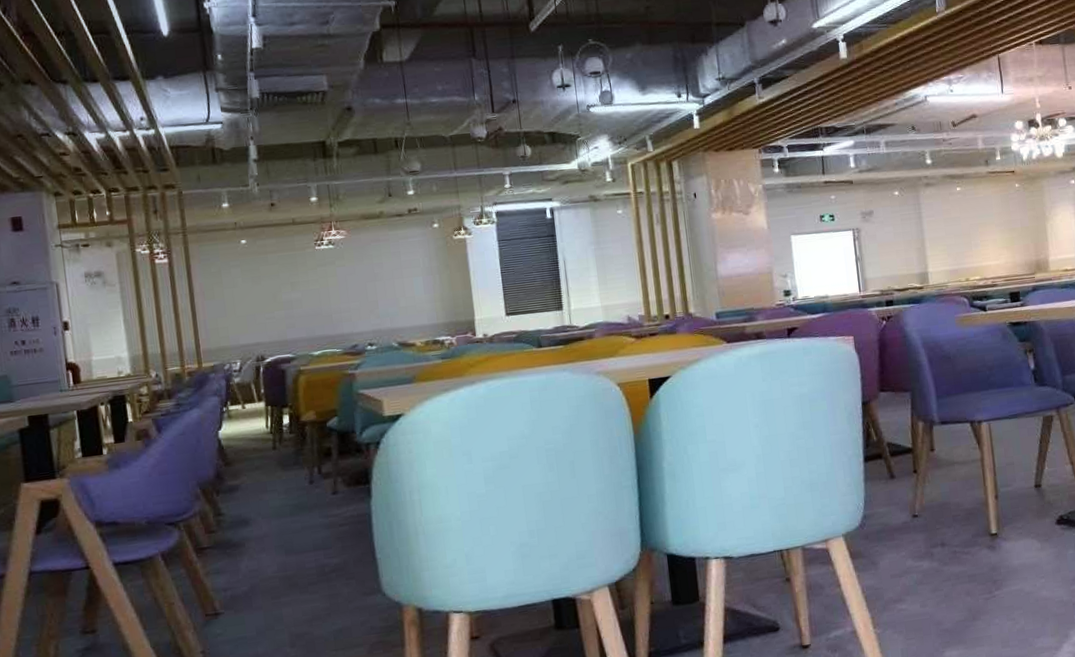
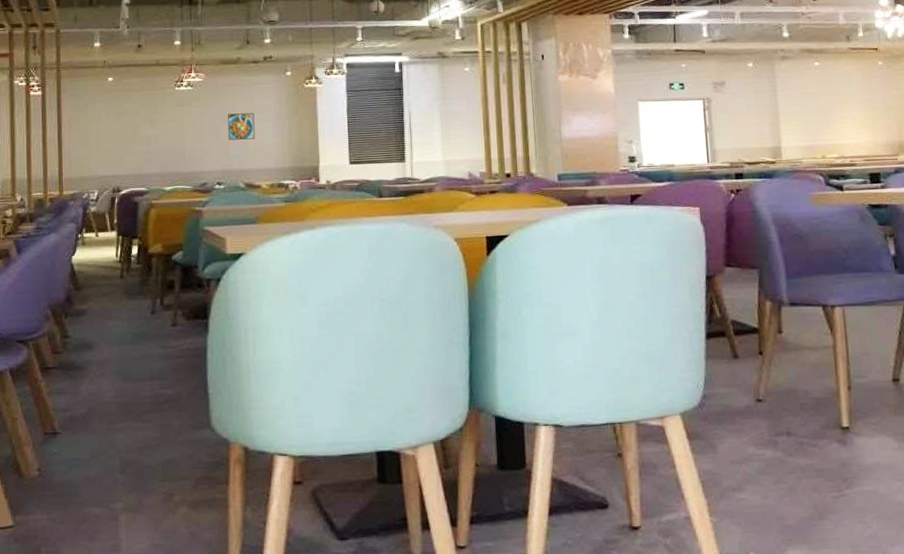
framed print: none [374,268,406,299] -> present [227,112,255,140]

